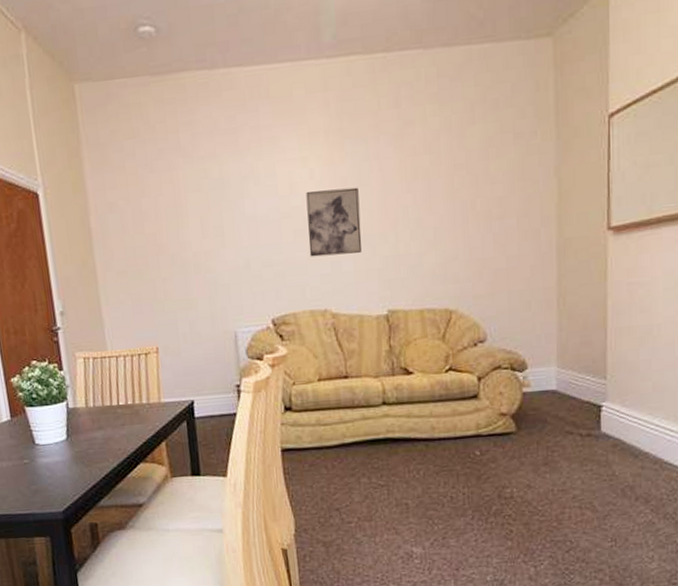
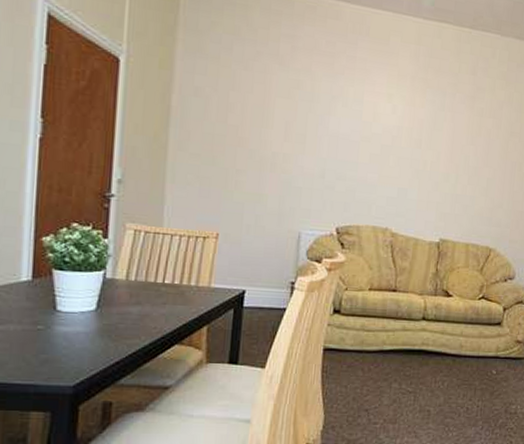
wall art: present [306,187,362,257] -> none [381,124,432,185]

